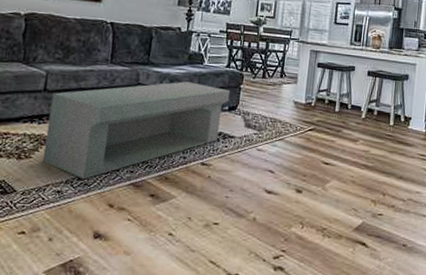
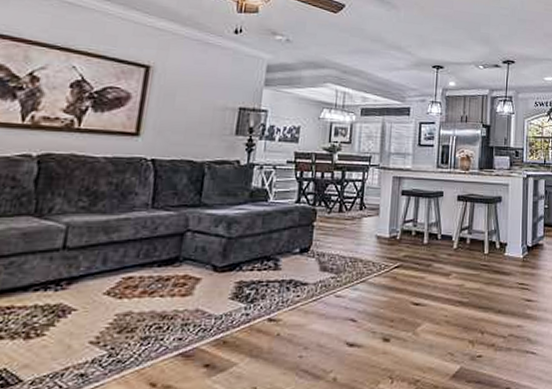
coffee table: present [42,81,230,179] -> none [60,223,301,355]

